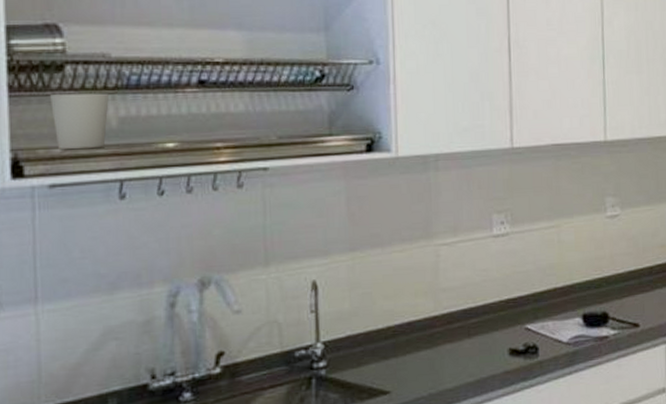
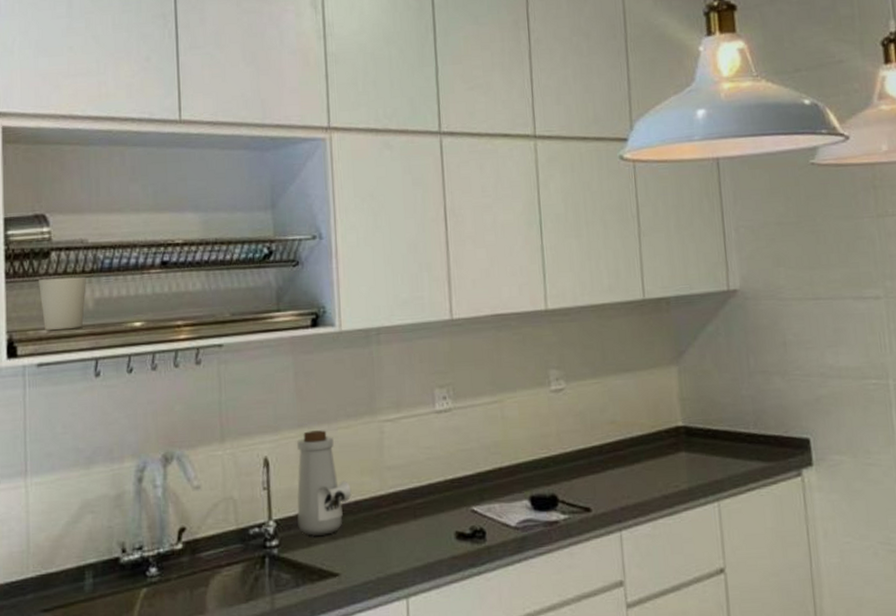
bottle: none [347,254,405,357] -> present [297,430,352,536]

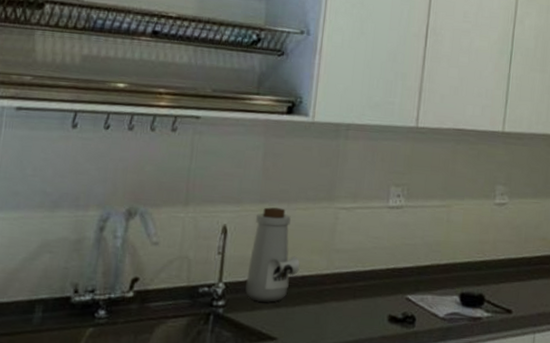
dixie cup: present [39,276,86,331] -> none [28,28,77,81]

